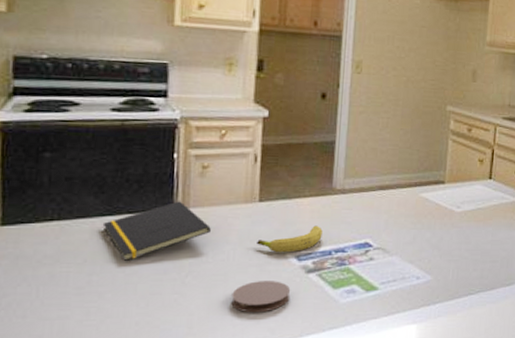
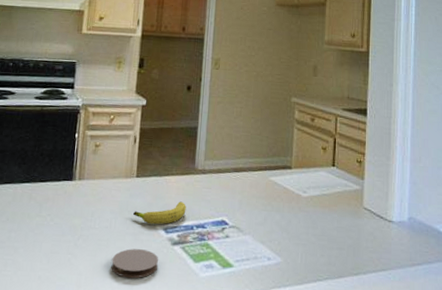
notepad: present [102,201,211,261] -> none [22,173,99,222]

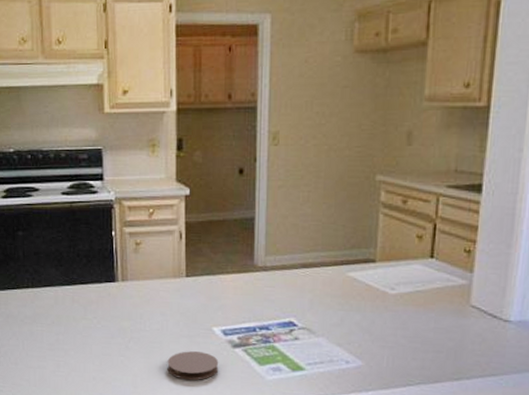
fruit: present [133,201,186,225] -> none [186,302,246,327]

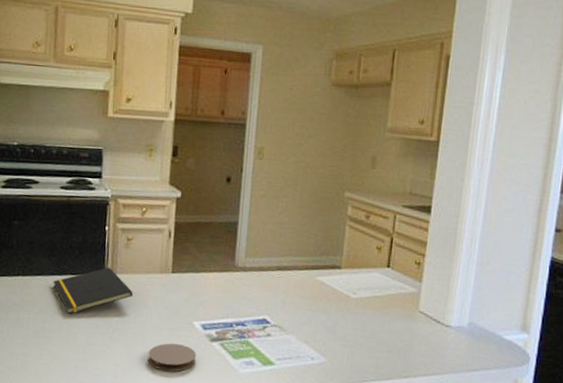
notepad: none [63,274,146,325] -> present [53,267,133,314]

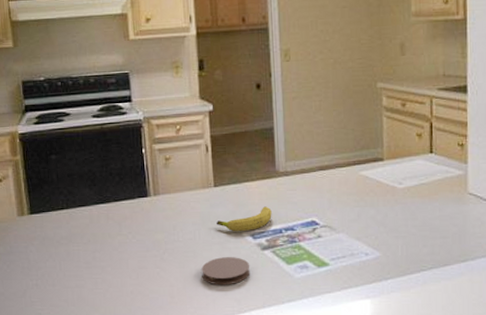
notepad: present [53,267,133,314] -> none [97,189,178,241]
fruit: none [169,298,225,321] -> present [217,206,272,232]

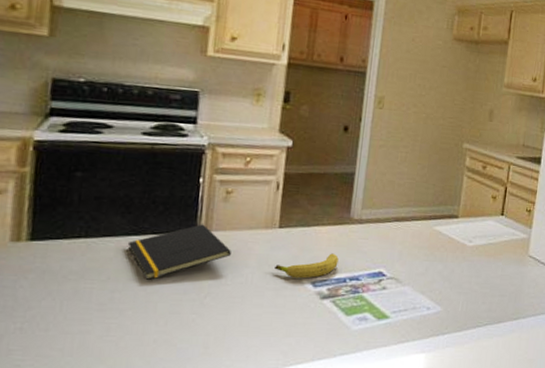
notepad: none [97,189,178,241] -> present [127,224,231,280]
coaster: present [201,257,251,285] -> none [247,305,305,336]

